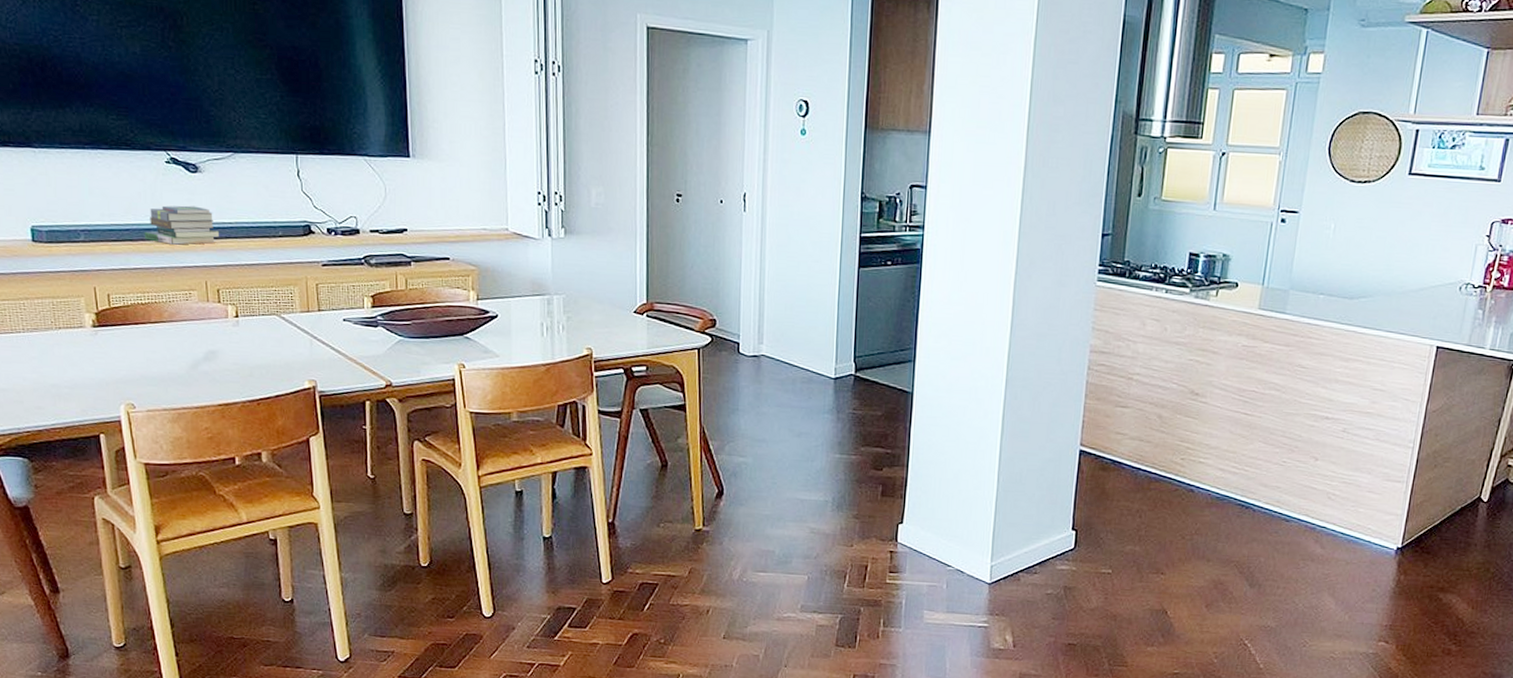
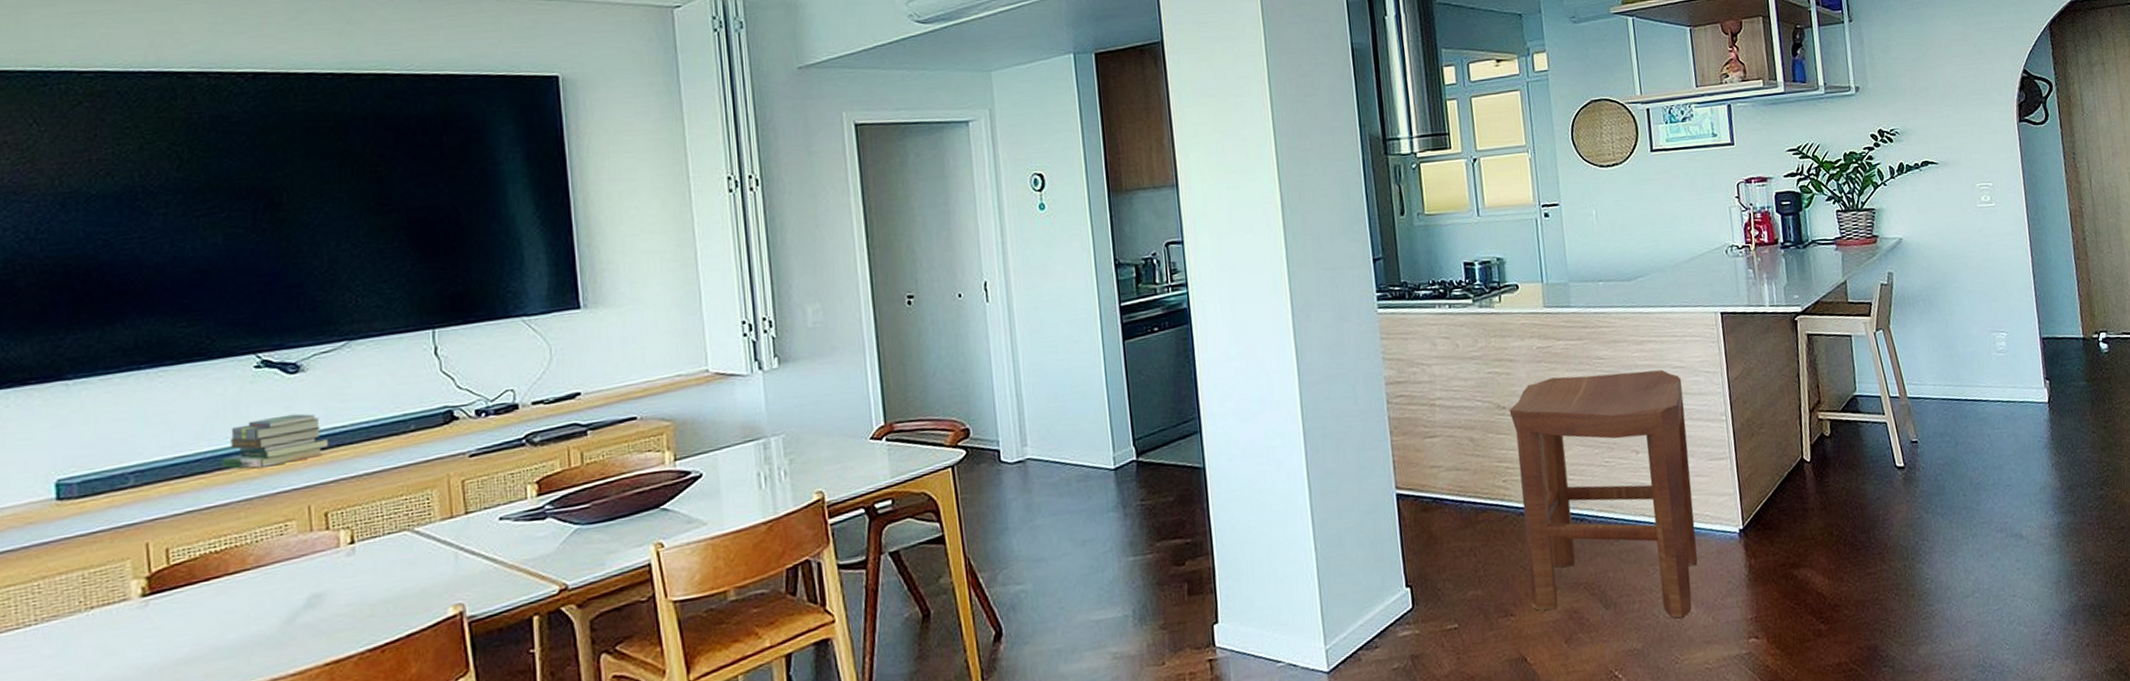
stool: none [1181,376,1379,610] -> present [1509,369,1698,619]

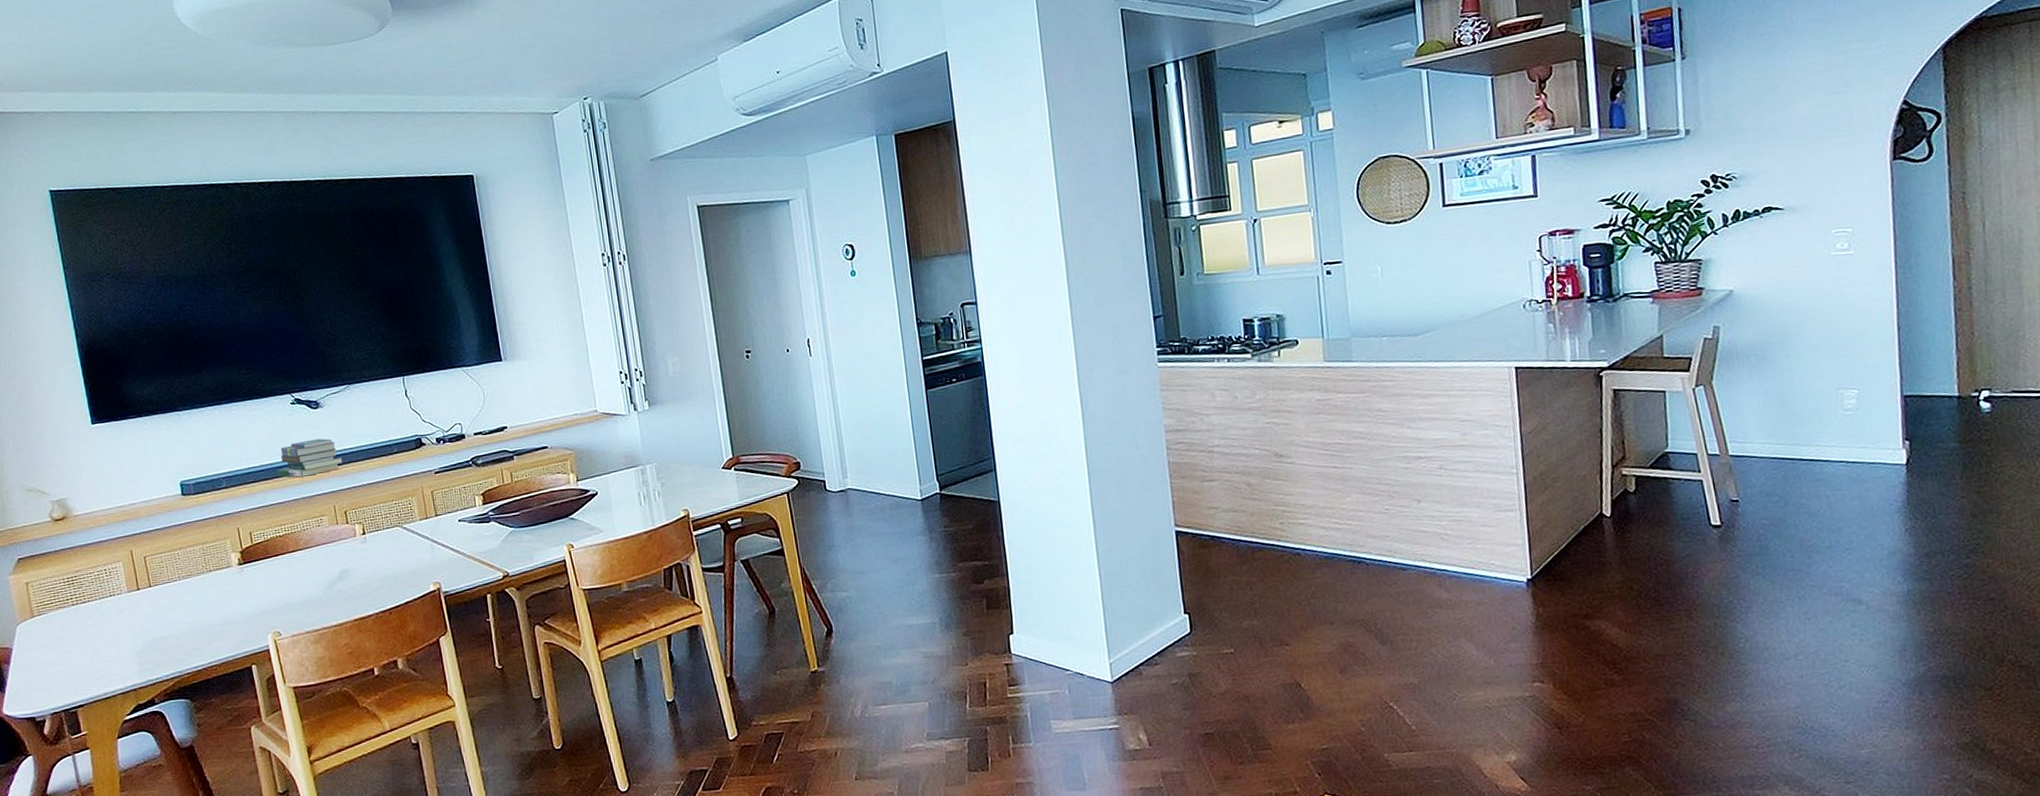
stool: present [1509,369,1698,619] -> none [1286,422,1481,659]

